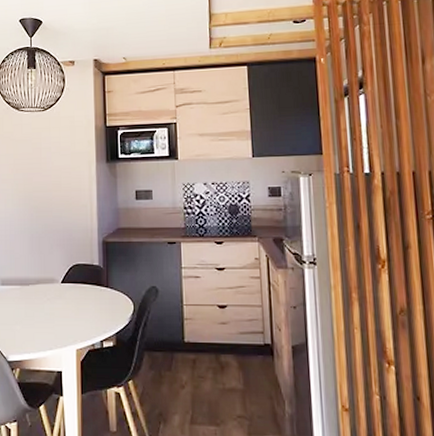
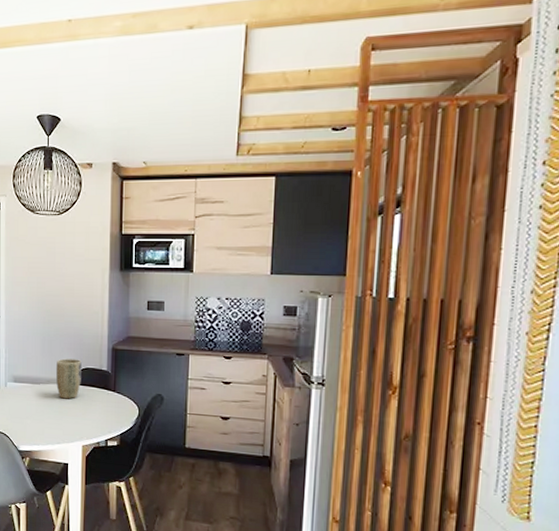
plant pot: none [45,256,72,299] -> present [55,358,82,400]

